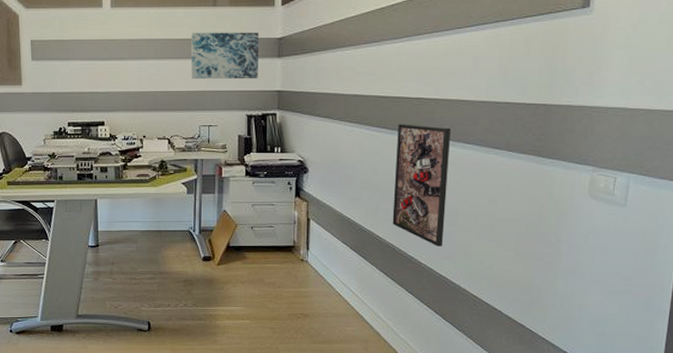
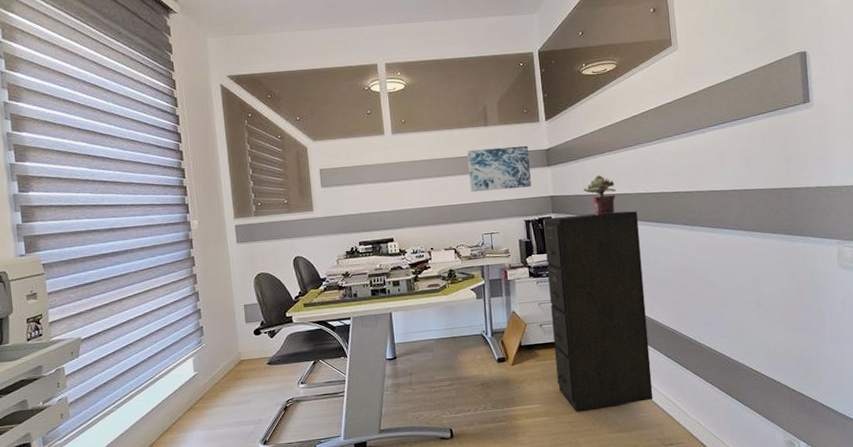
filing cabinet: none [263,114,372,319] -> present [543,211,654,412]
potted plant: none [315,72,351,116] -> present [583,175,616,216]
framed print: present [392,124,451,246] -> none [662,216,718,327]

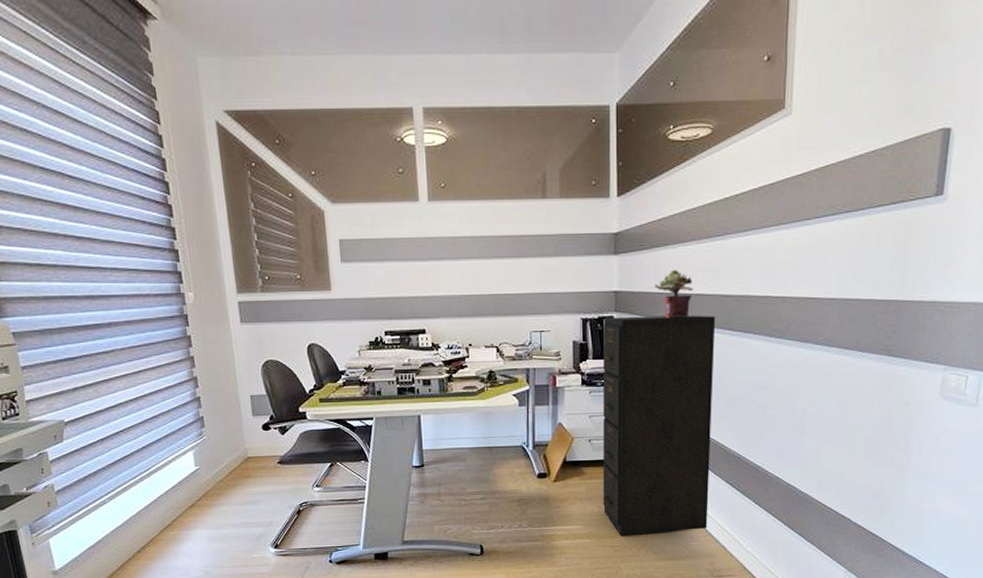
wall art: present [467,145,531,193] -> none [519,226,593,281]

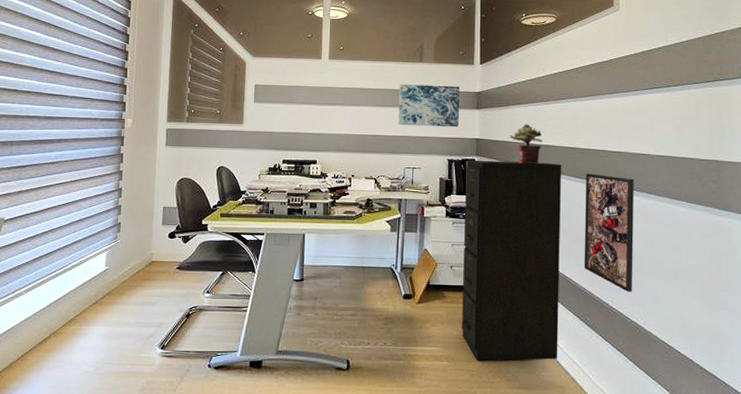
wall art: none [519,226,593,281] -> present [398,84,460,128]
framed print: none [738,324,799,454] -> present [584,173,634,292]

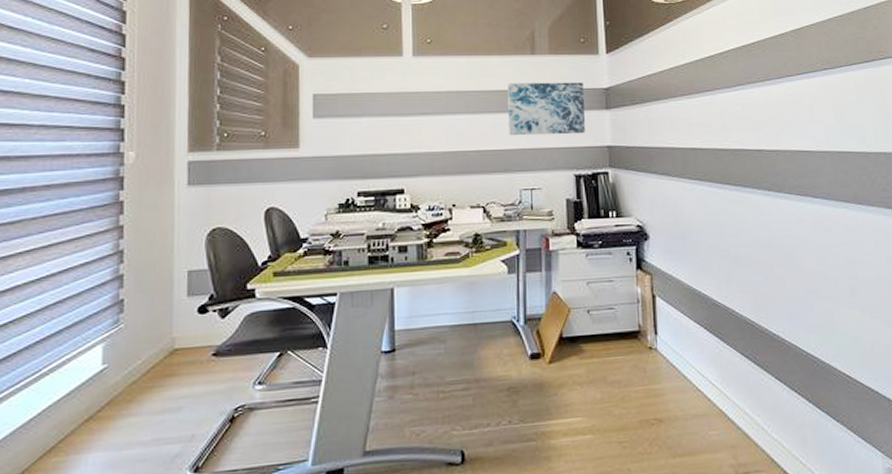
filing cabinet: present [462,159,562,361] -> none [598,169,726,429]
potted plant: present [510,124,542,164] -> none [648,123,688,173]
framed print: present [584,173,634,292] -> none [741,178,806,319]

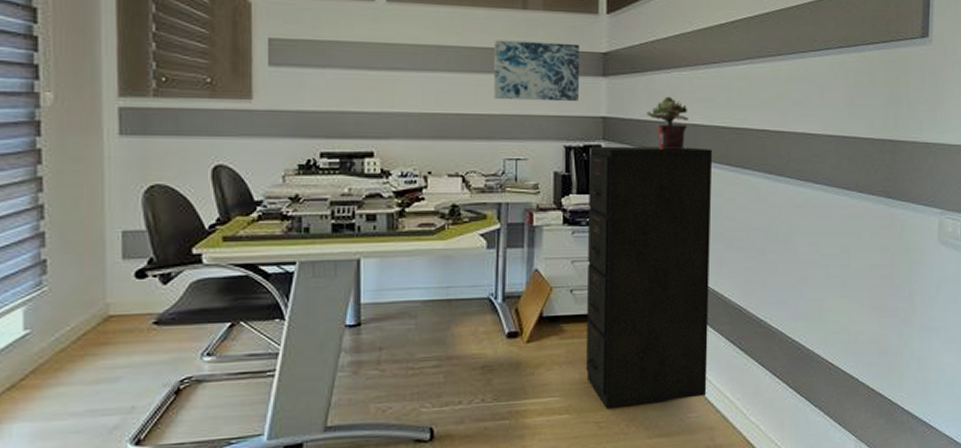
filing cabinet: none [598,169,726,429] -> present [586,146,713,409]
potted plant: none [648,123,688,173] -> present [647,96,688,150]

